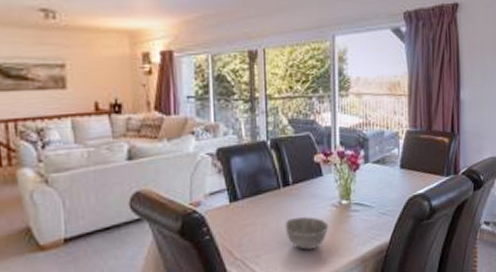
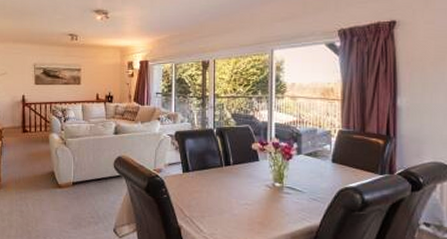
bowl: present [285,217,329,250] -> none [225,192,263,219]

